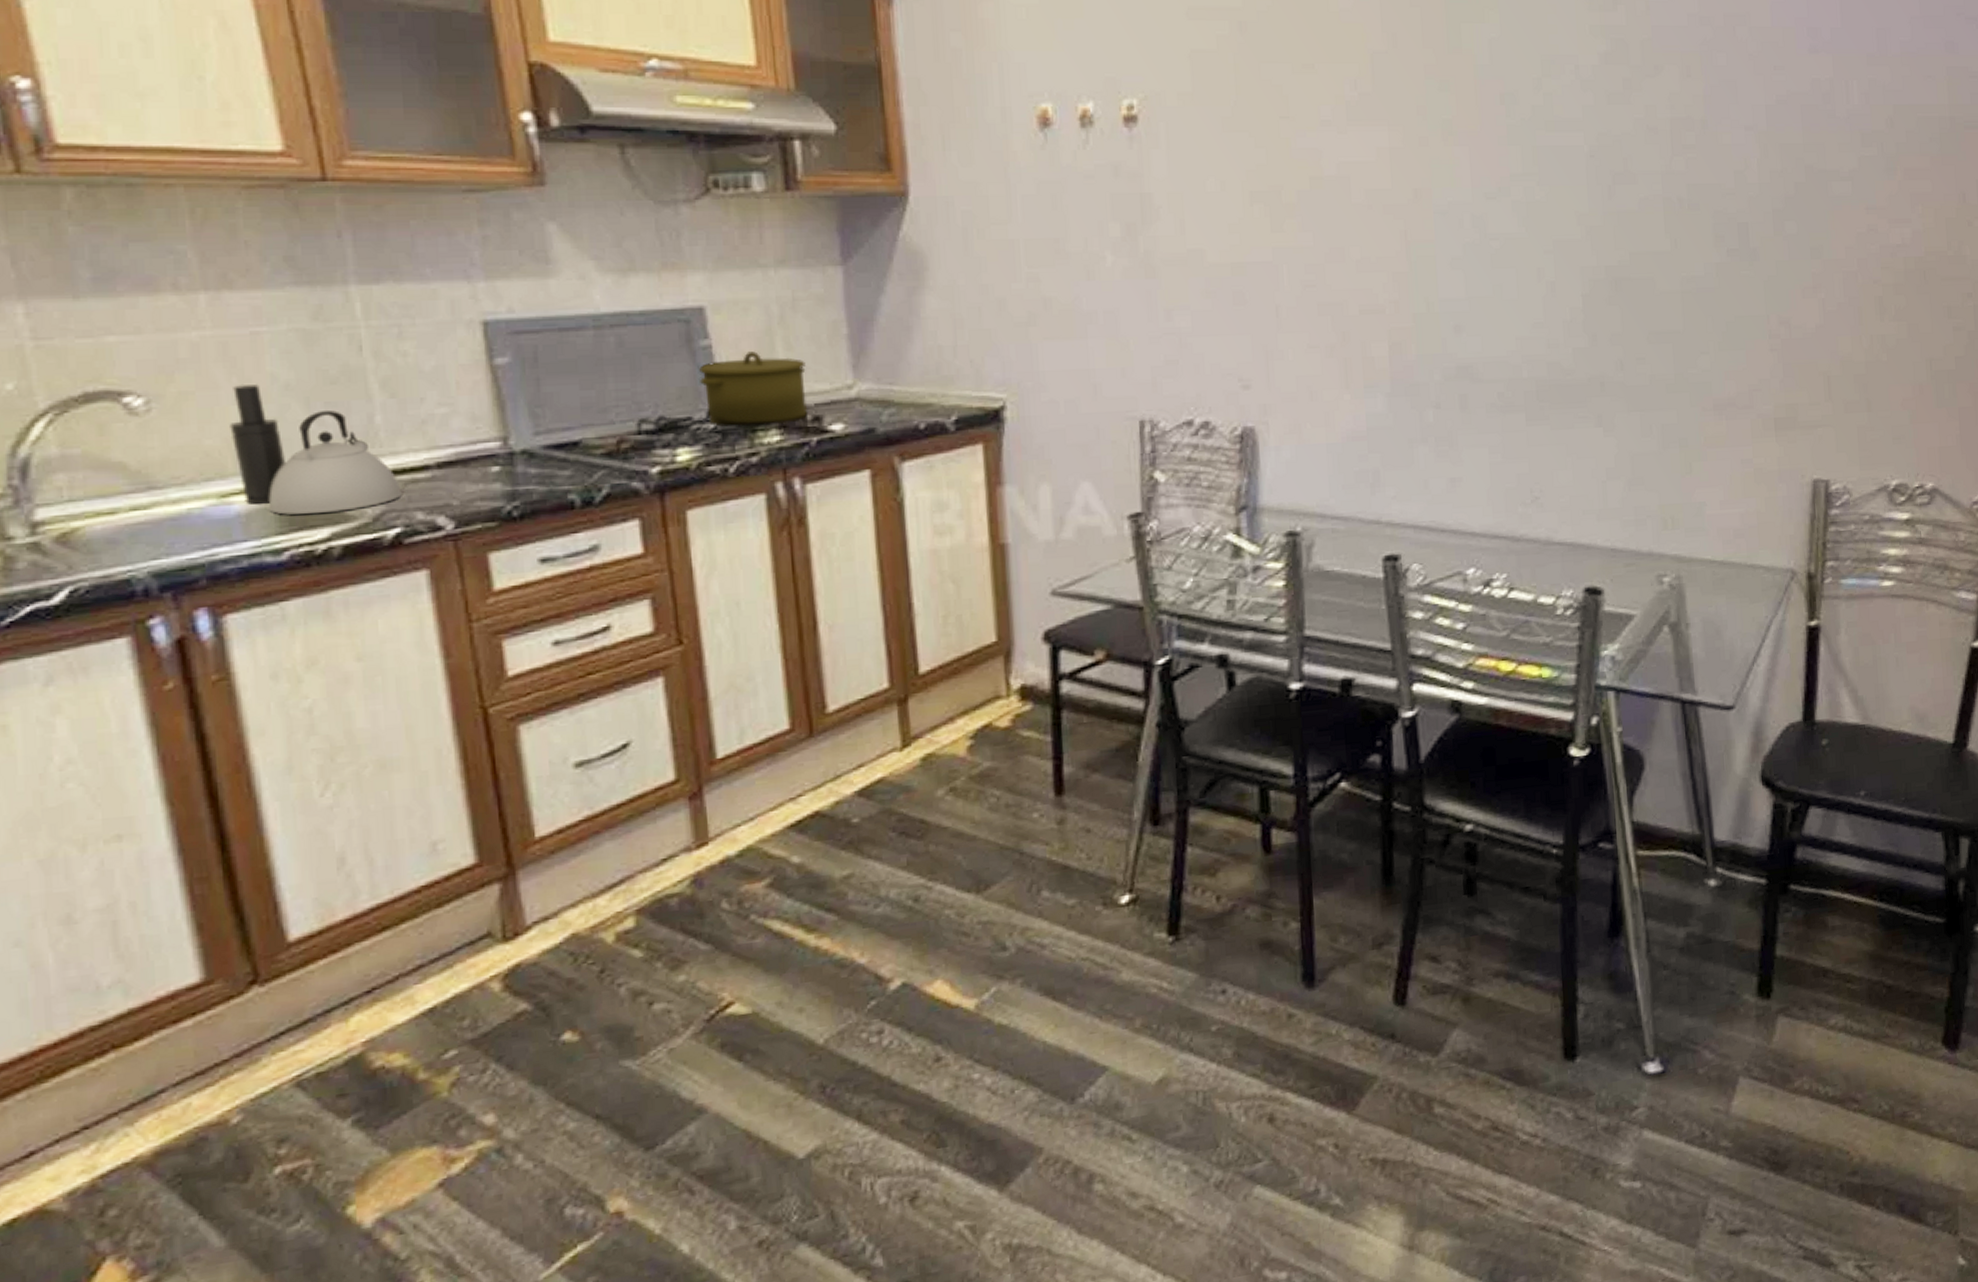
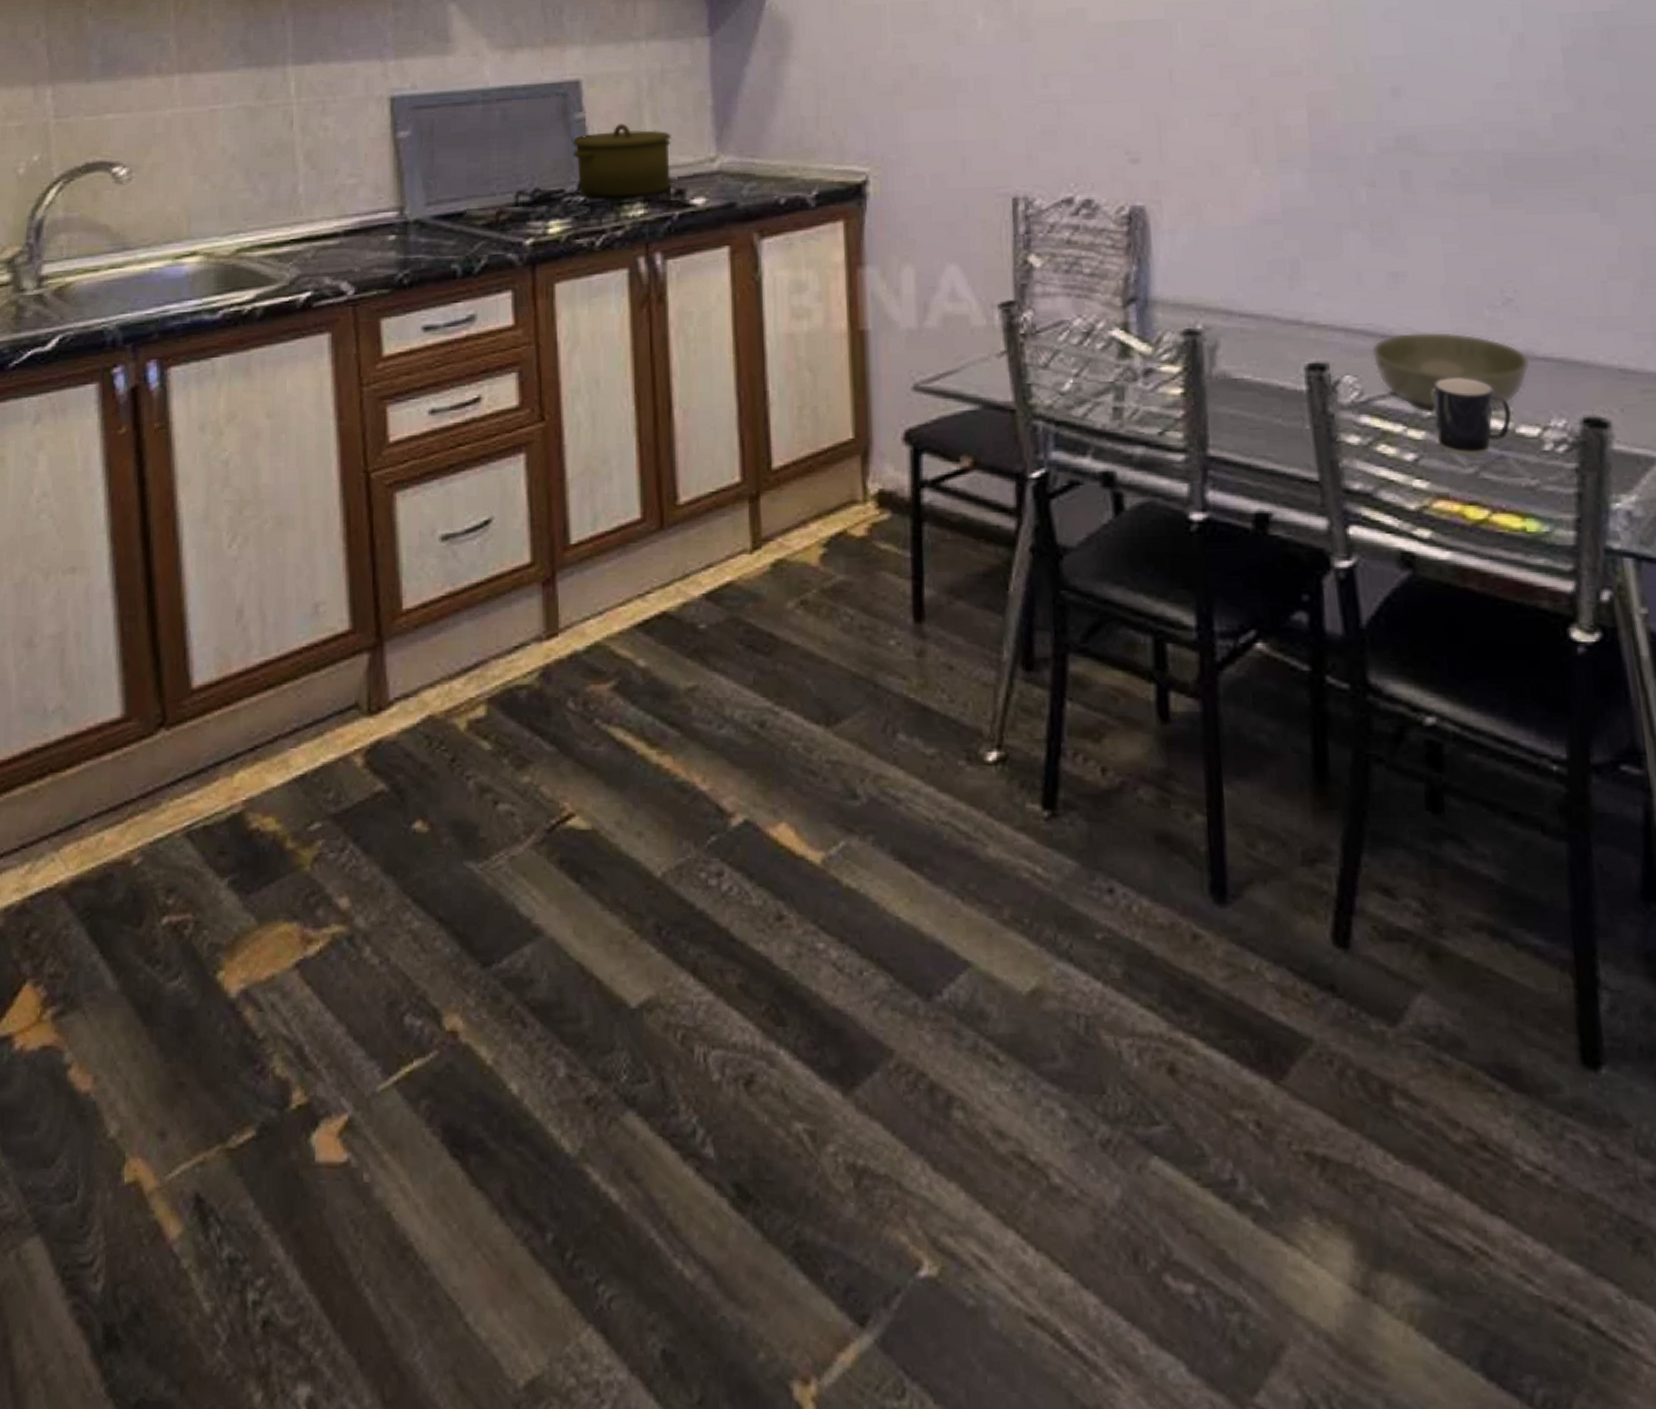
soap dispenser: present [229,384,285,504] -> none [187,156,226,266]
kettle: present [268,410,402,515] -> none [210,180,314,277]
bowl: none [1433,526,1550,593] -> present [1371,332,1531,416]
mug: none [1479,561,1534,623] -> present [1433,377,1511,457]

